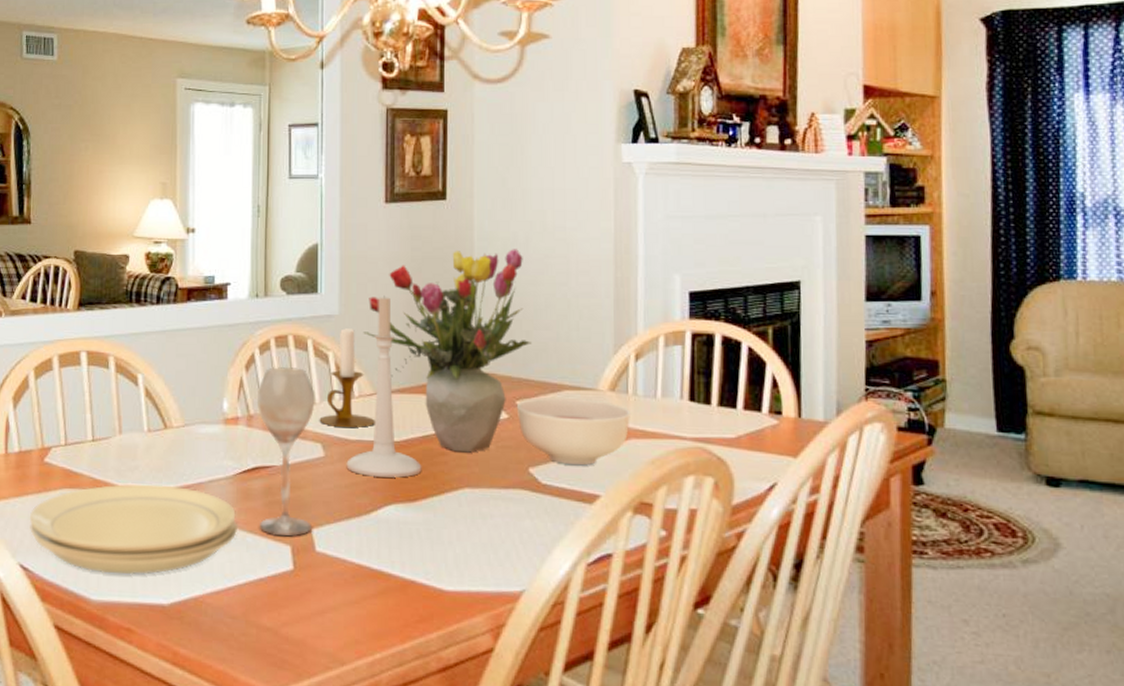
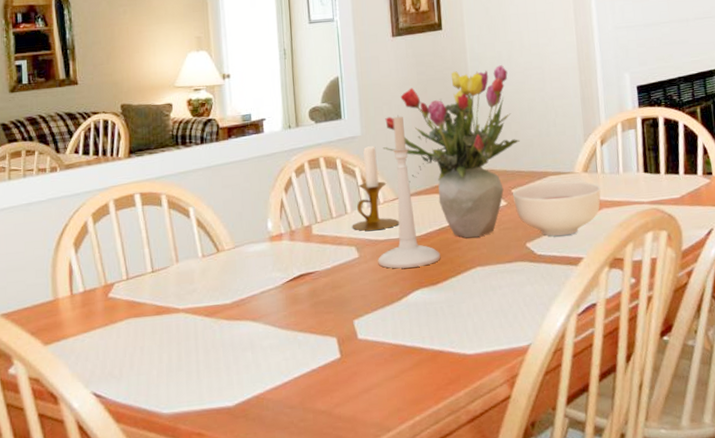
plate: present [29,483,237,575] -> none [98,301,289,389]
wineglass: present [256,366,315,536] -> none [296,184,354,331]

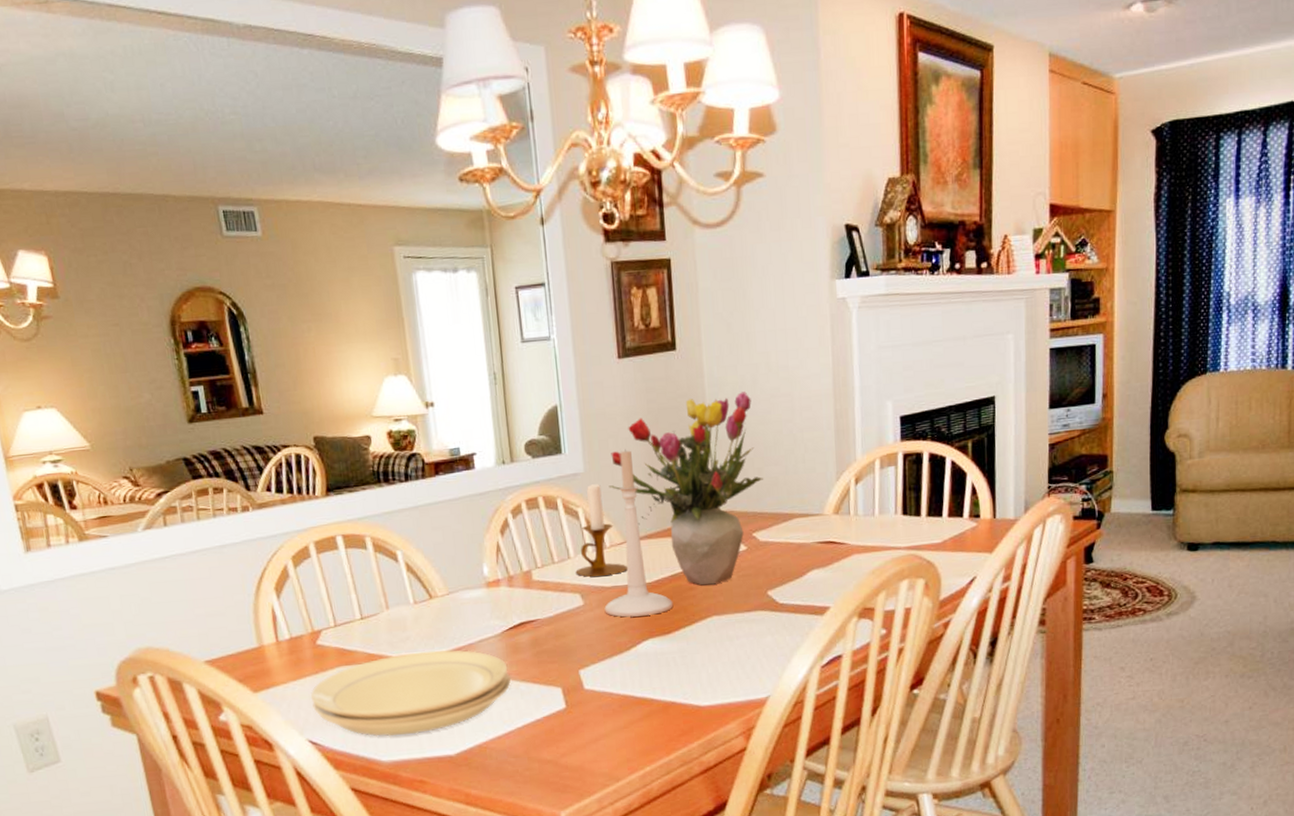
plate: none [98,301,289,389] -> present [310,650,511,737]
bowl: present [512,181,601,237] -> none [753,524,853,584]

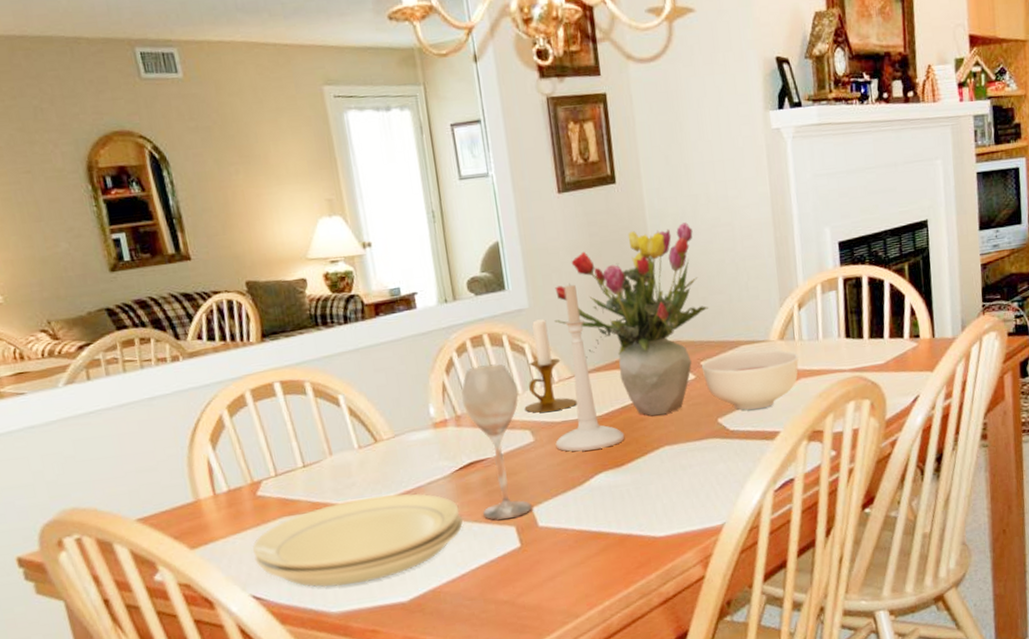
wineglass: none [514,526,580,680] -> present [461,364,533,520]
bowl: none [753,524,853,584] -> present [701,350,799,410]

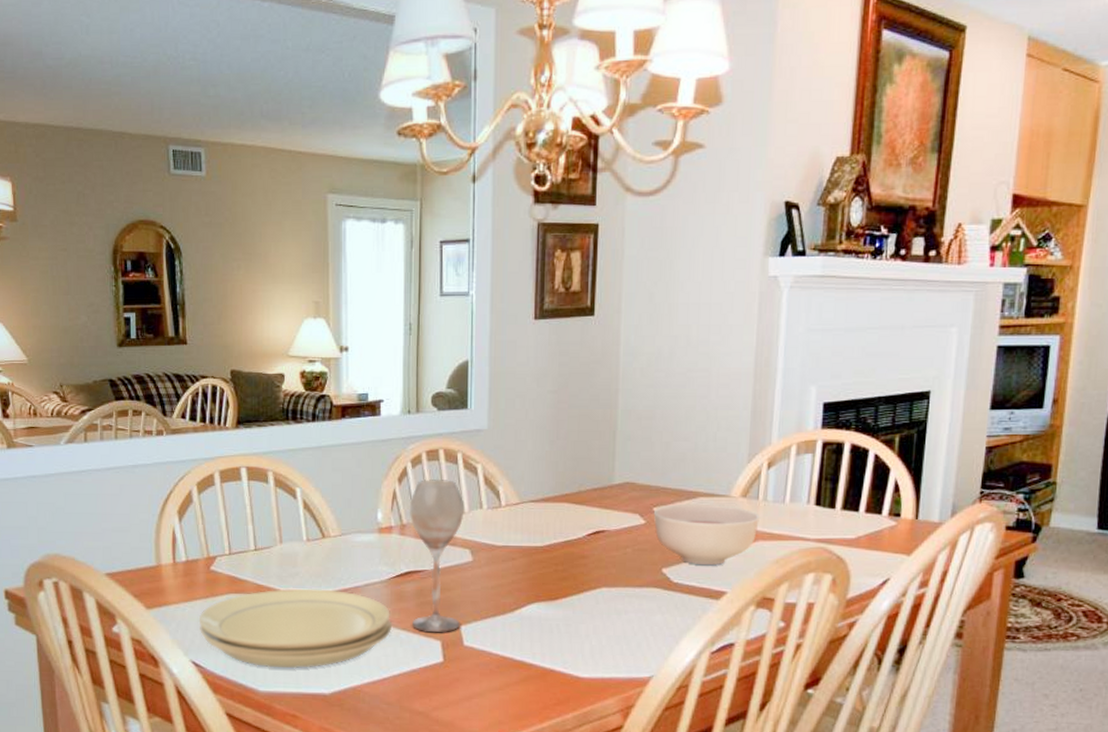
candlestick: present [524,319,577,413] -> none [468,442,520,534]
flower arrangement: present [554,222,708,416] -> none [511,363,670,556]
candlestick: present [555,283,625,452] -> none [493,410,563,579]

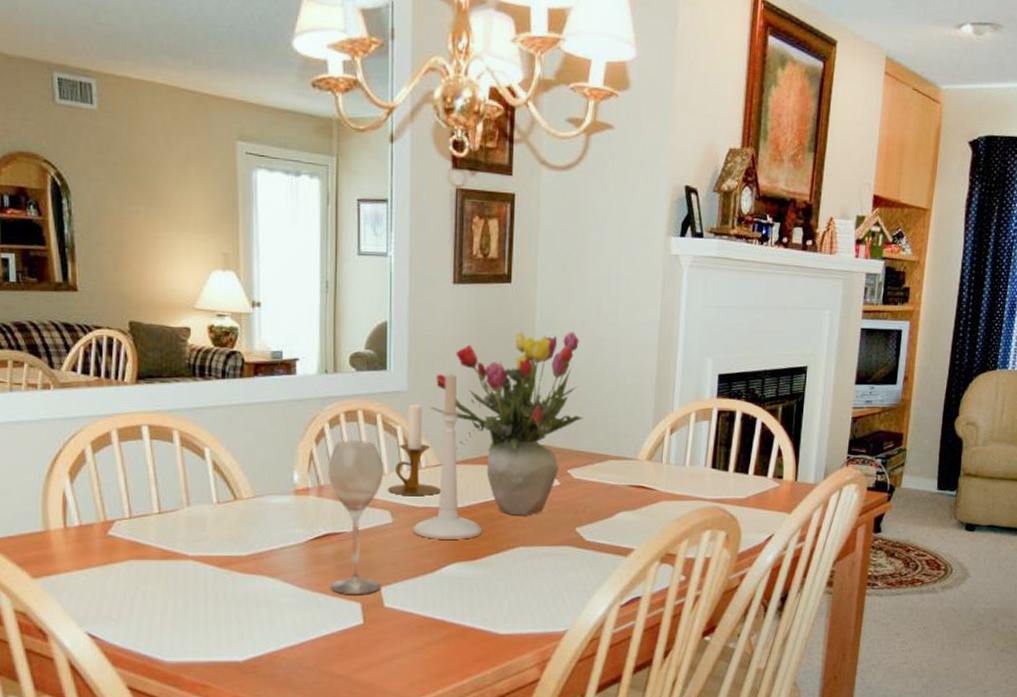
plate: present [198,588,392,669] -> none [94,553,309,637]
candlestick: none [468,442,520,534] -> present [388,404,440,496]
candlestick: none [493,410,563,579] -> present [413,373,483,540]
flower arrangement: none [511,363,670,556] -> present [430,332,583,516]
bowl: present [653,504,759,566] -> none [567,467,663,525]

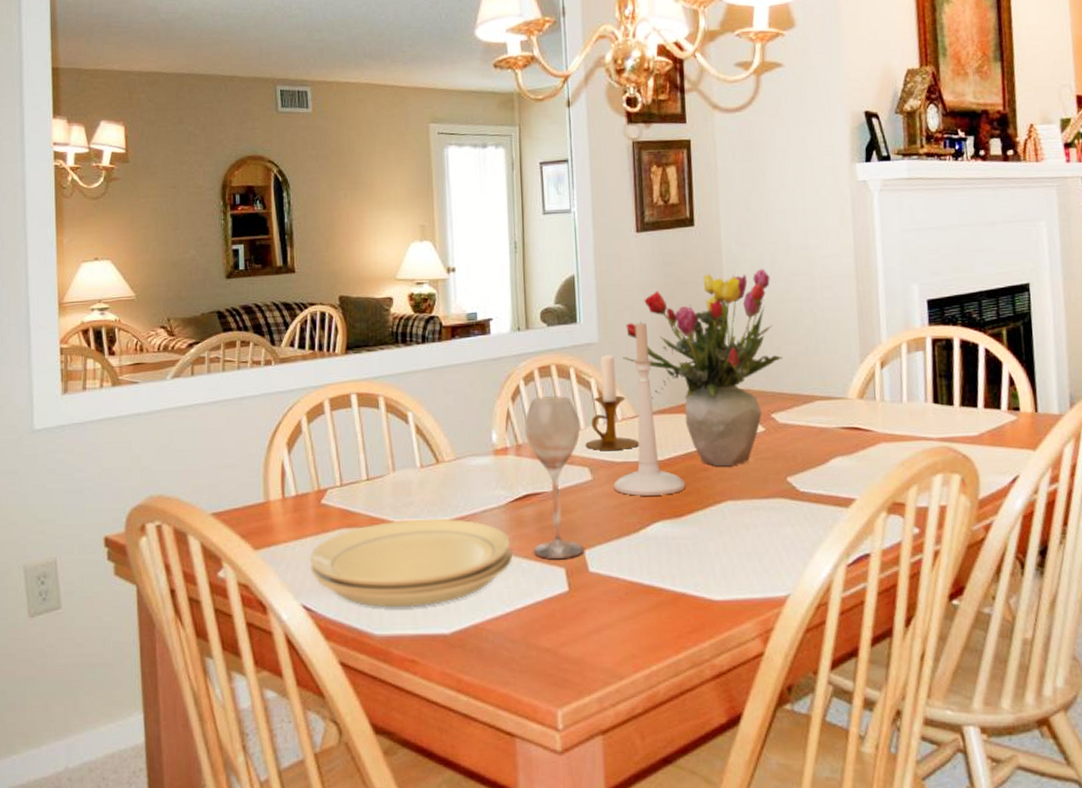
plate: none [94,553,309,637] -> present [309,518,513,608]

